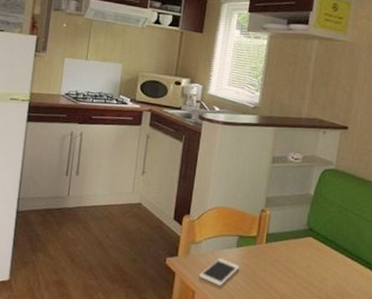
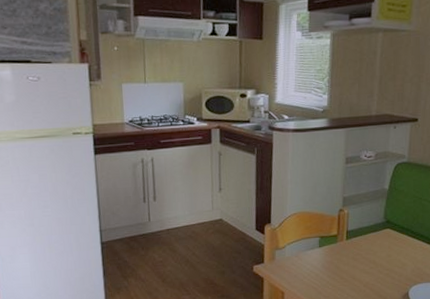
cell phone: present [198,257,240,287] -> none [286,259,324,285]

